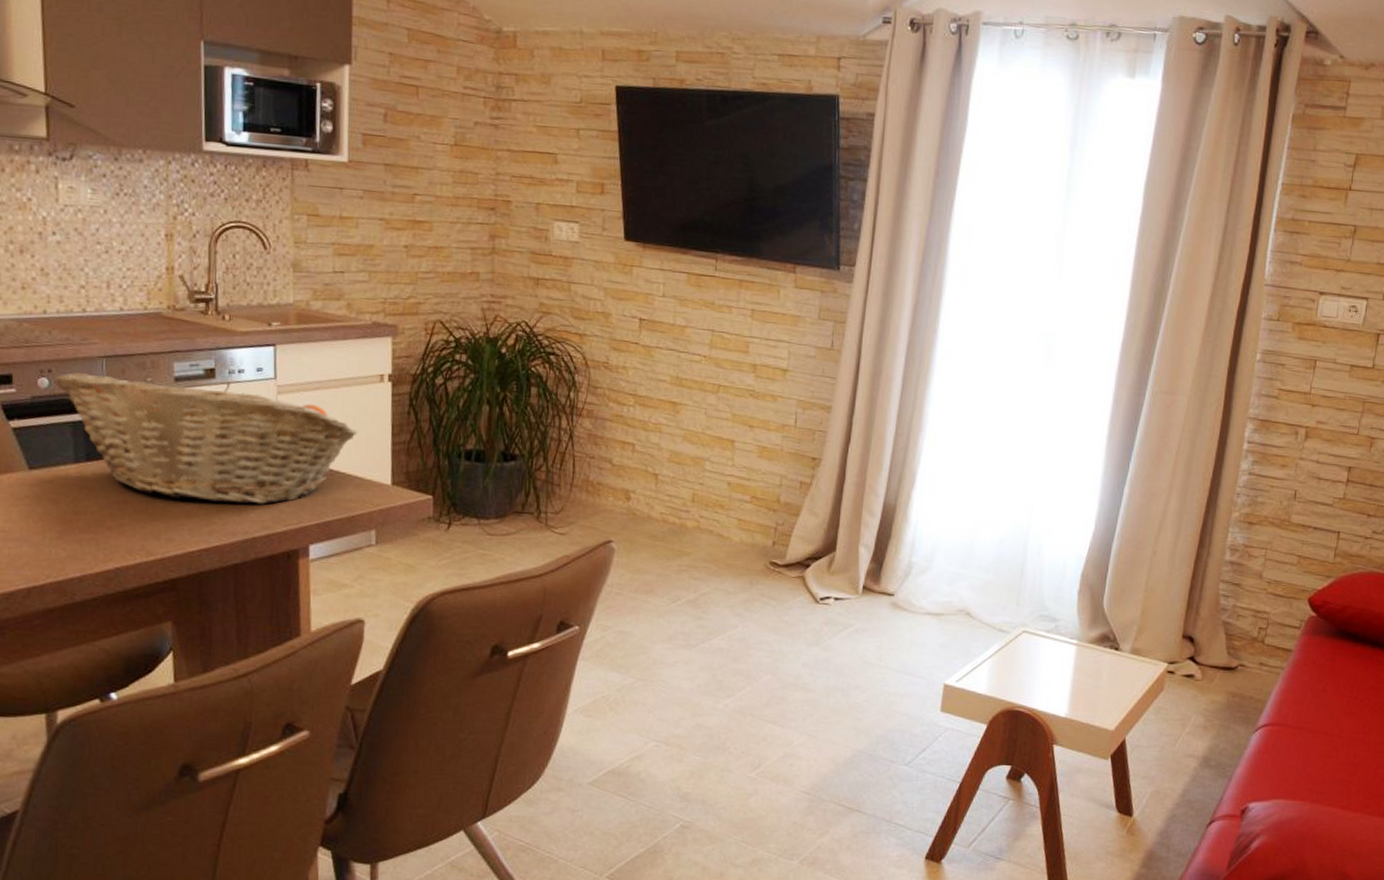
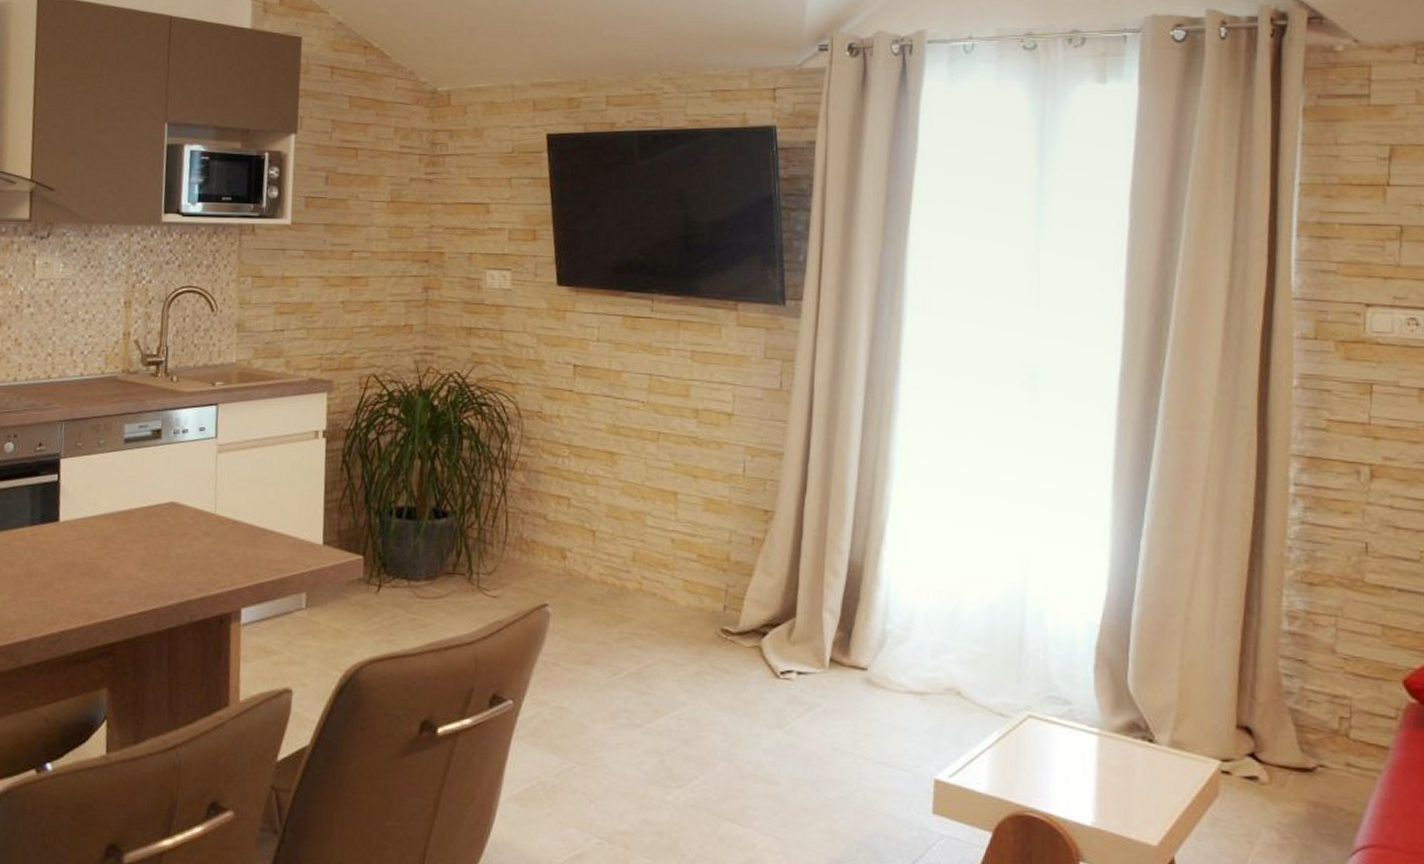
fruit basket: present [55,372,358,505] -> none [19,437,292,566]

